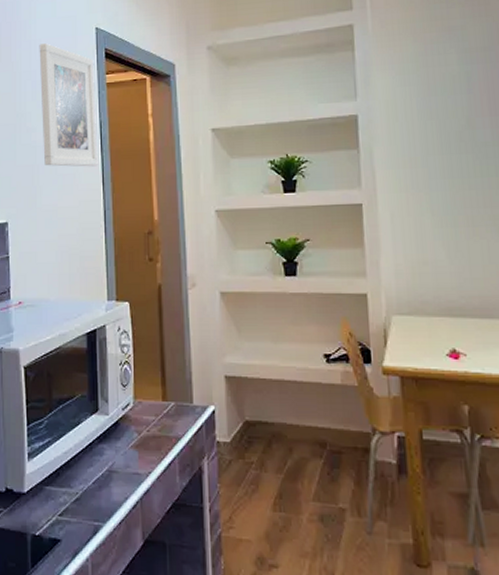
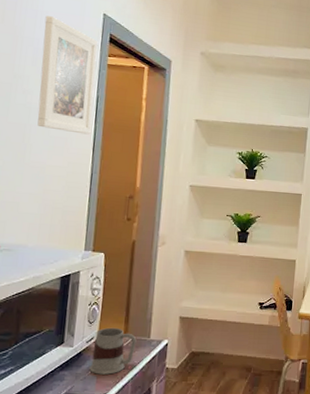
mug: none [129,391,178,449] -> present [89,327,137,375]

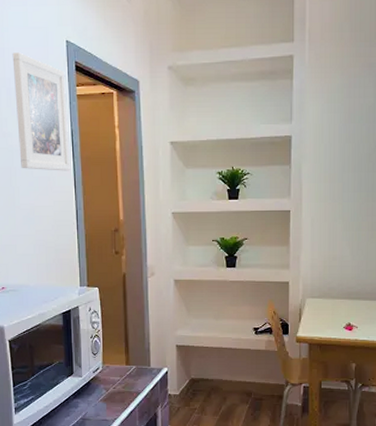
mug: present [89,327,137,375] -> none [99,358,138,401]

